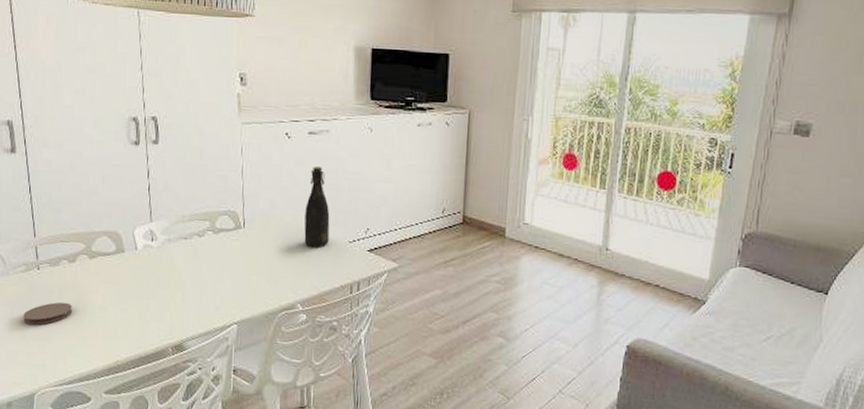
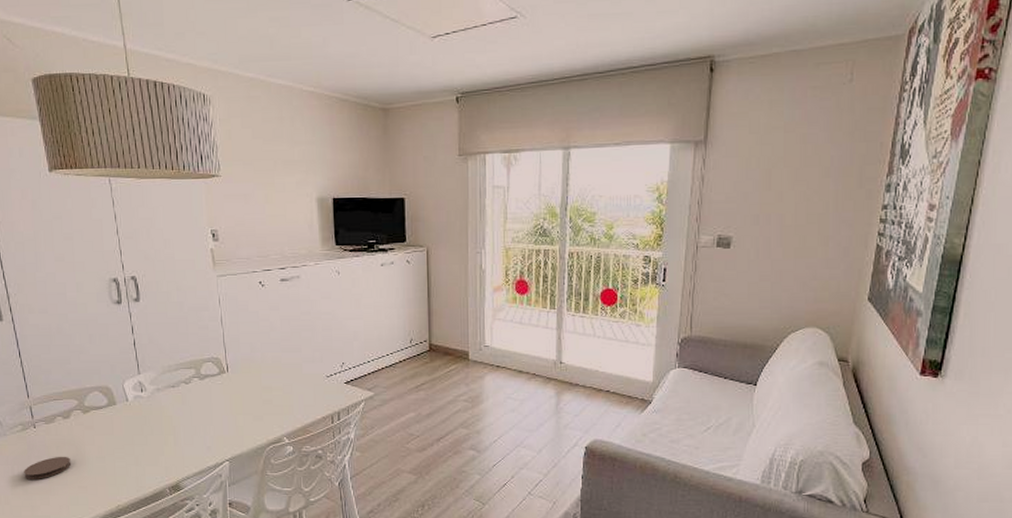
bottle: present [304,166,330,247] -> none [283,310,308,384]

